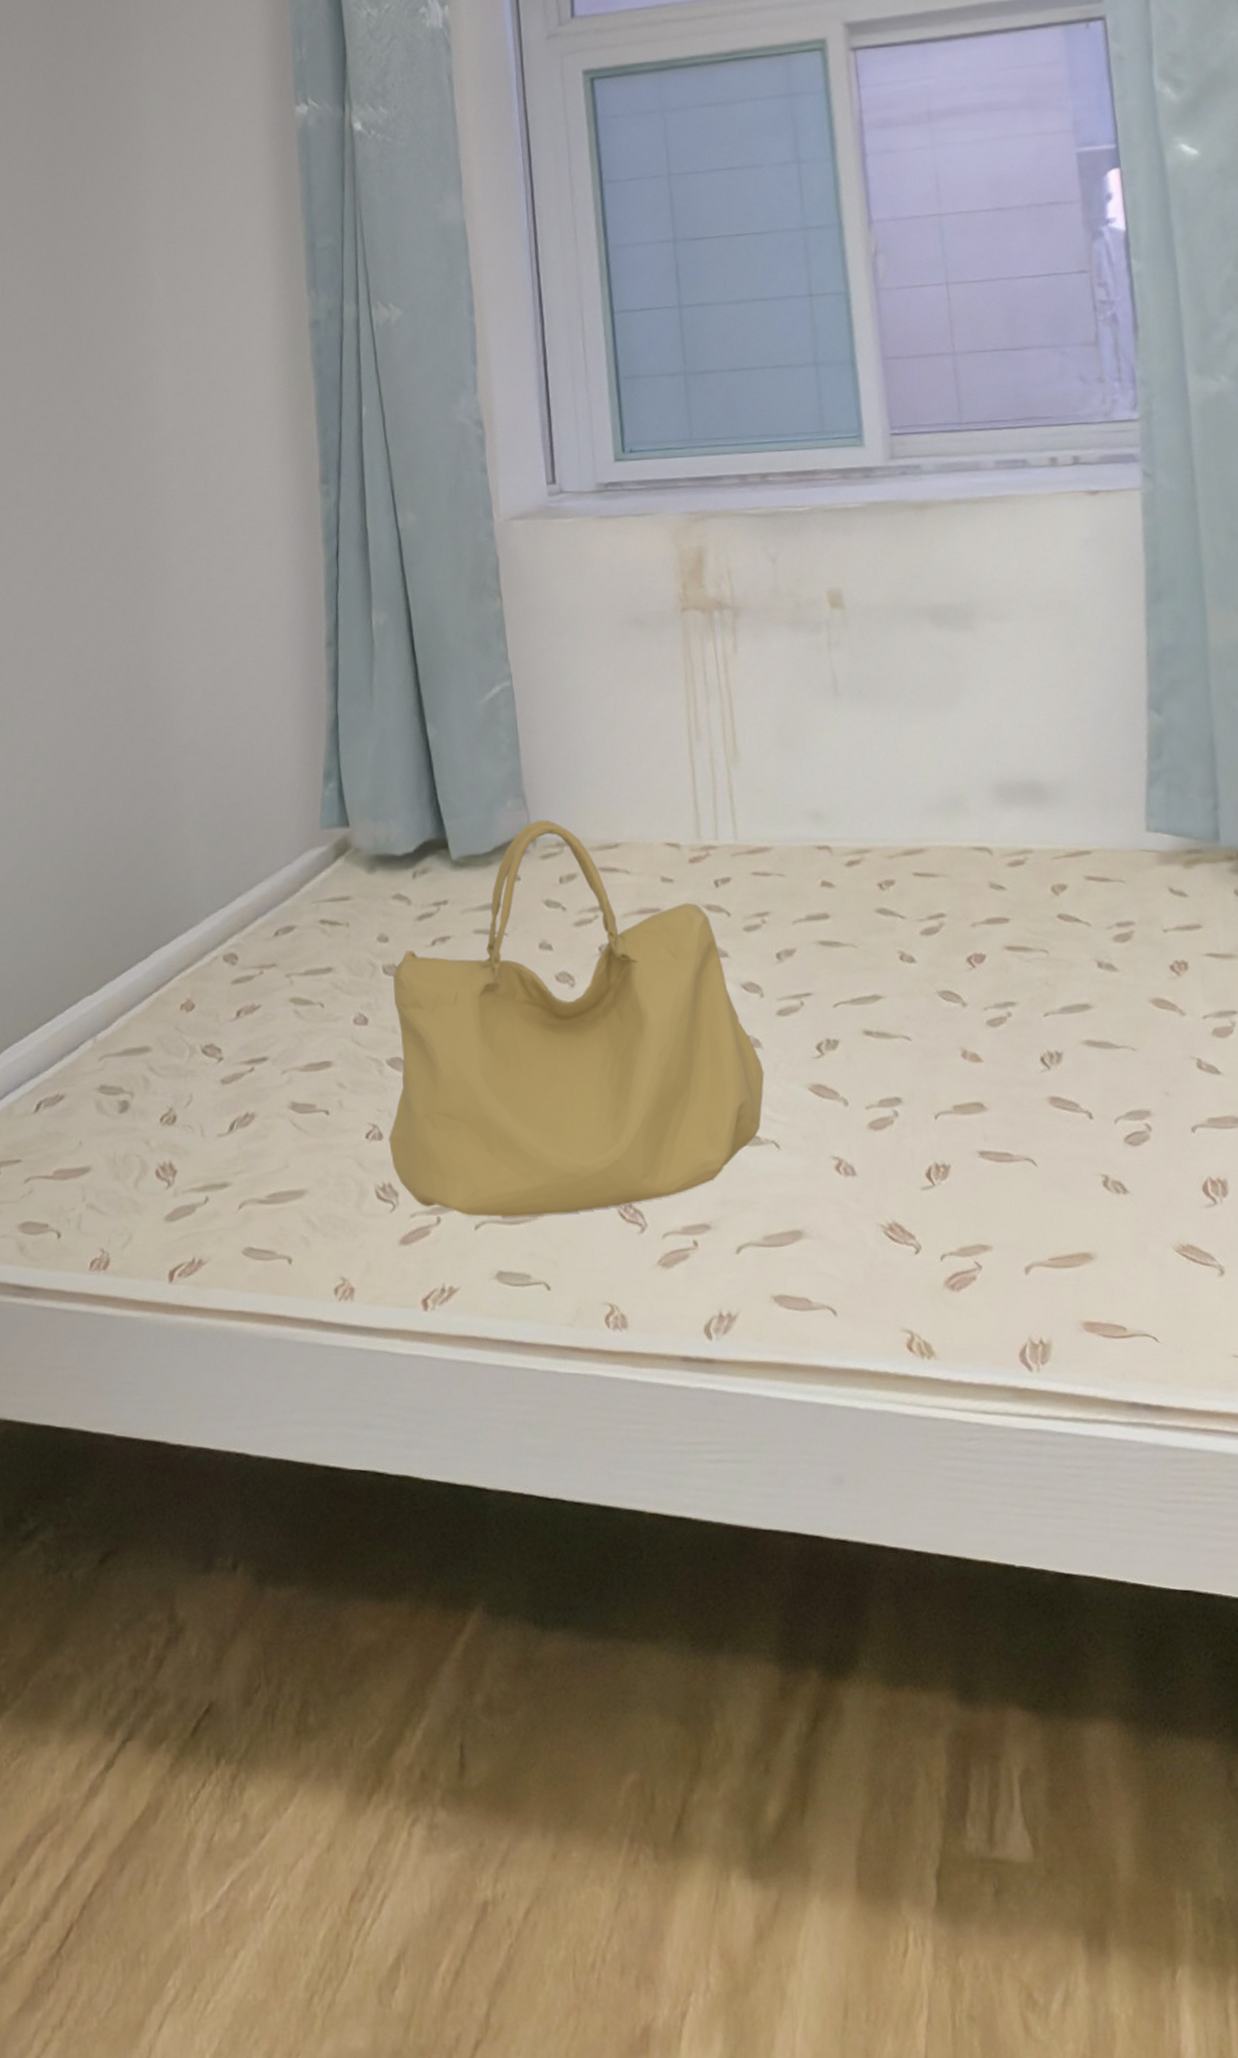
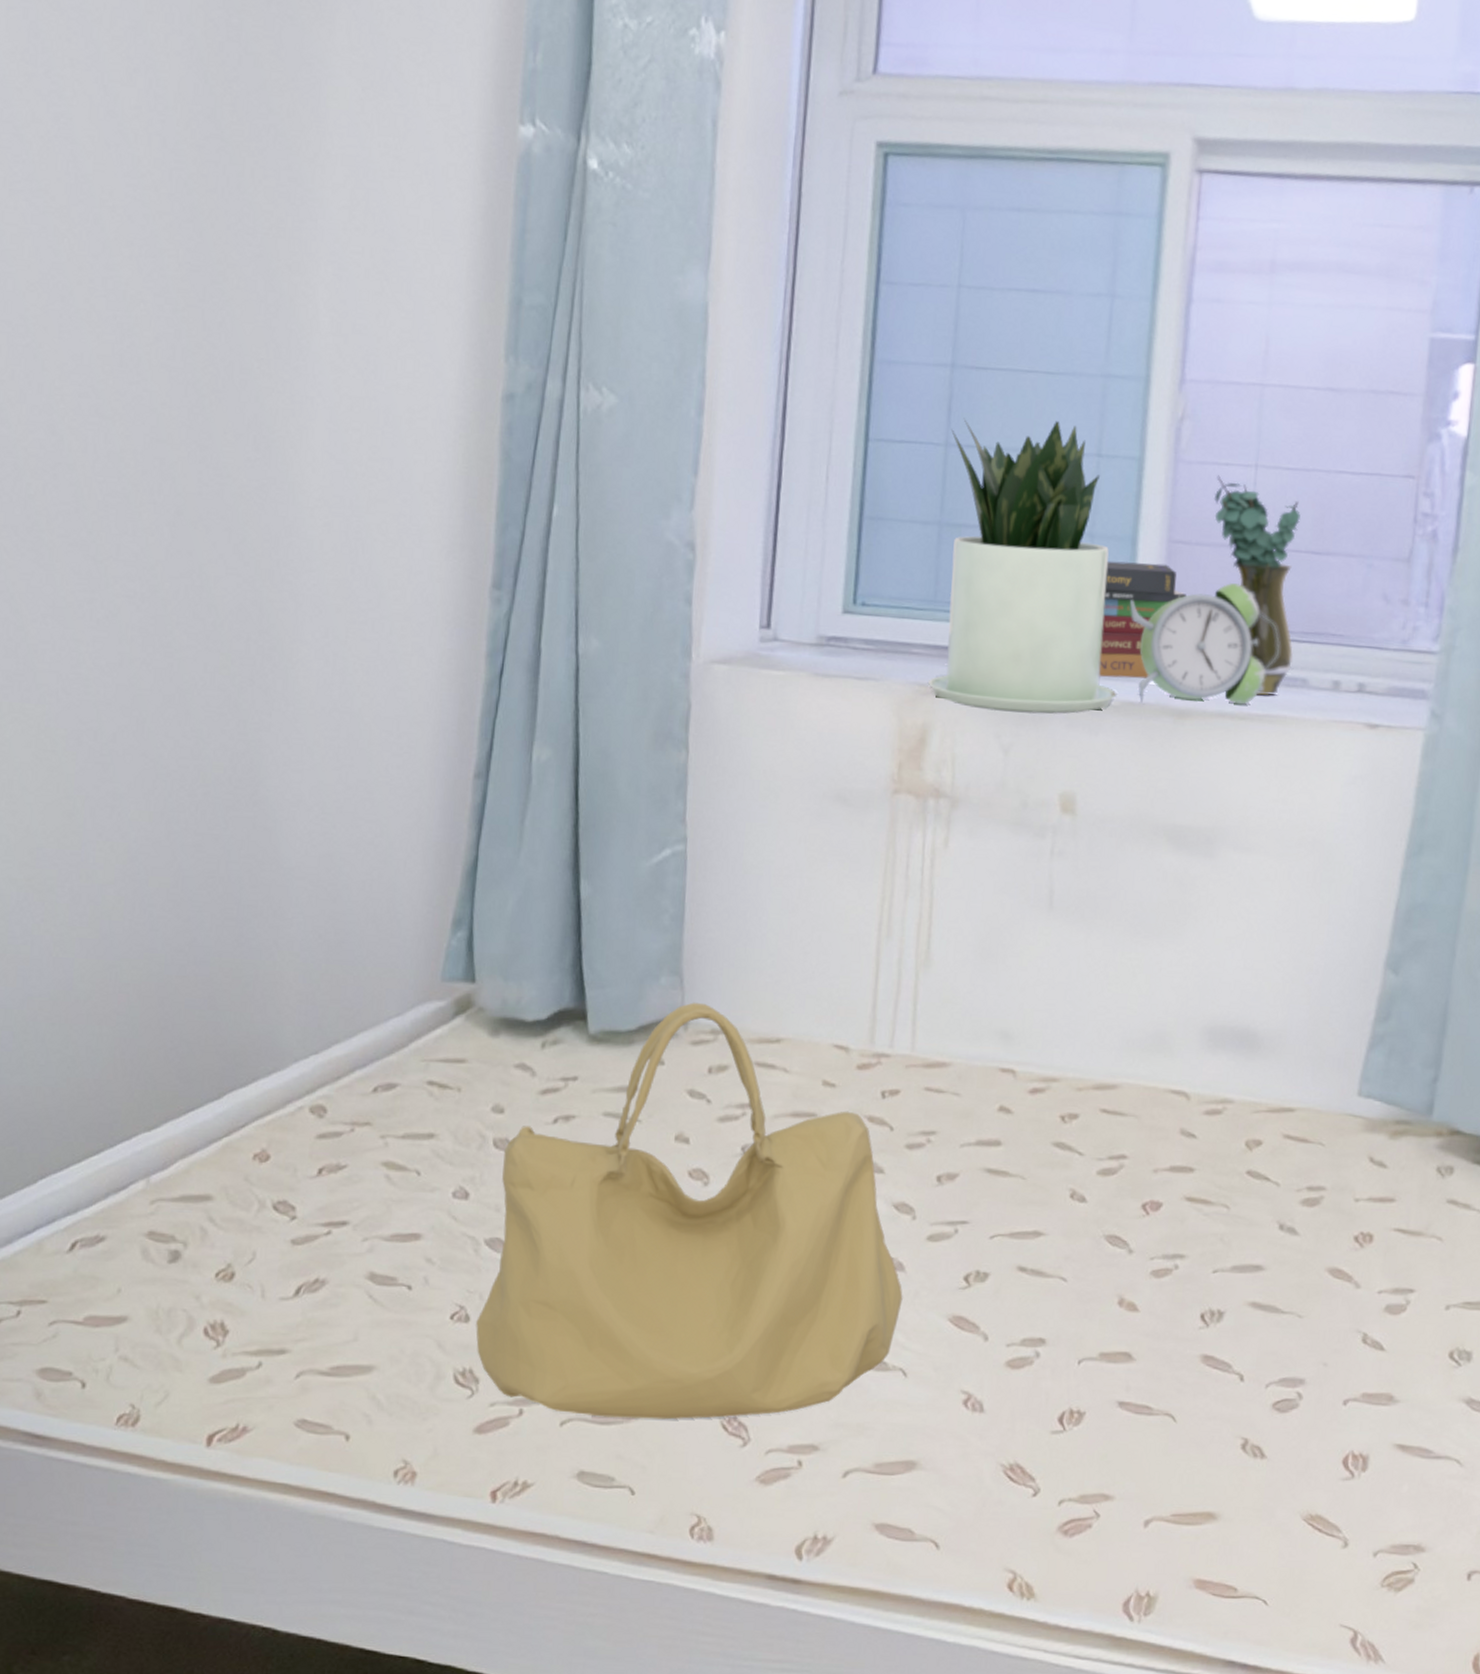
planter: none [682,272,862,527] -> present [927,418,1117,714]
books: none [832,378,907,484] -> present [1099,560,1186,679]
alarm clock: none [859,385,997,502] -> present [1130,582,1280,705]
vase: none [914,296,1010,479] -> present [1213,475,1301,695]

